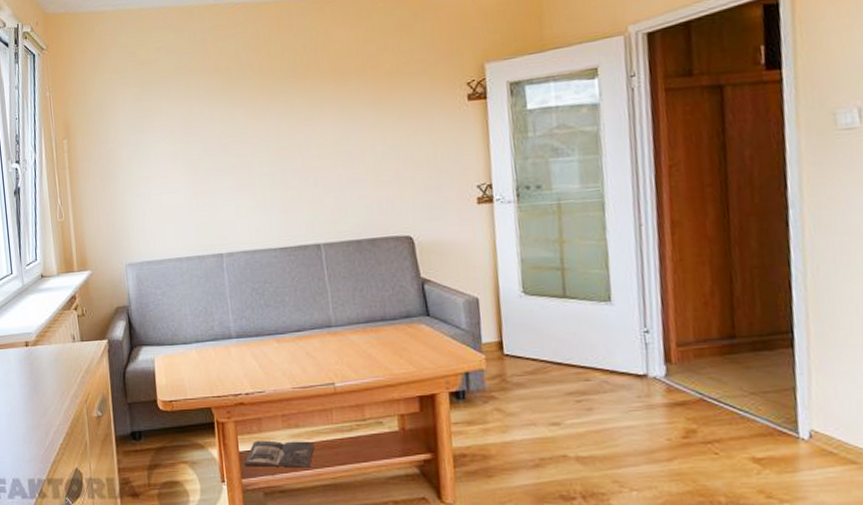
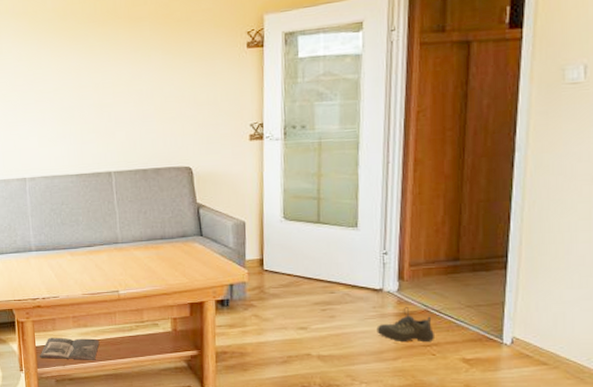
shoe: none [644,396,715,438] -> present [376,307,434,341]

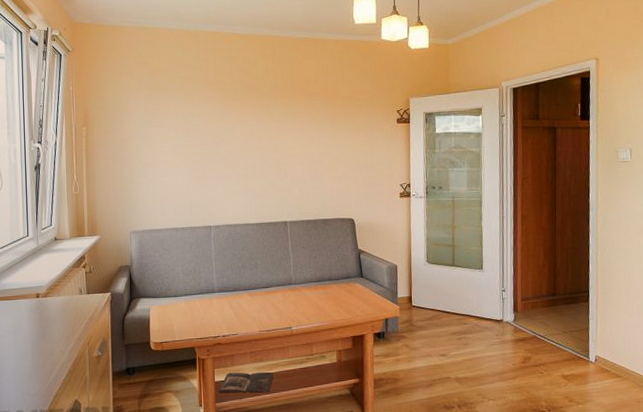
shoe: present [376,307,434,341] -> none [499,334,541,363]

